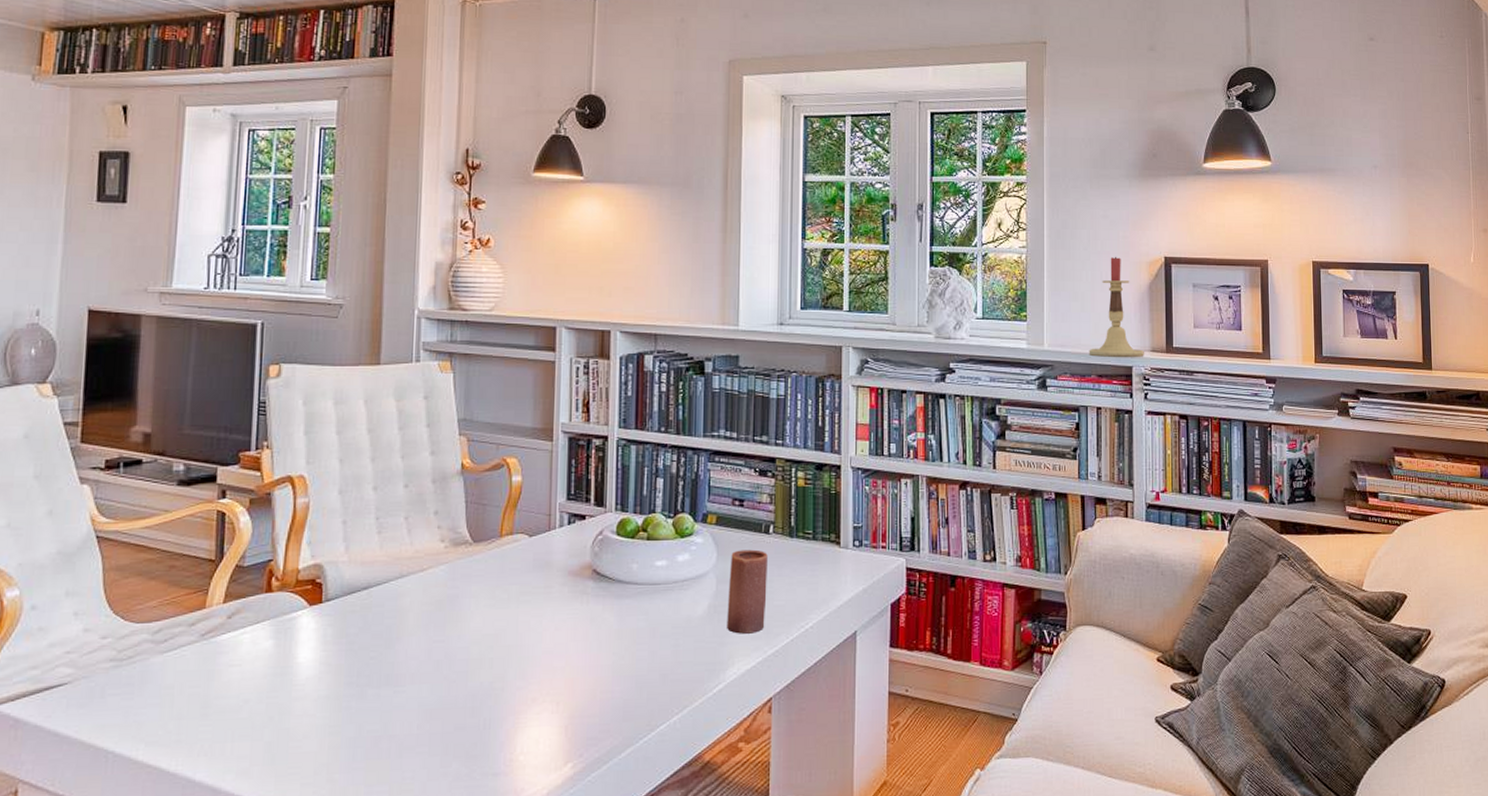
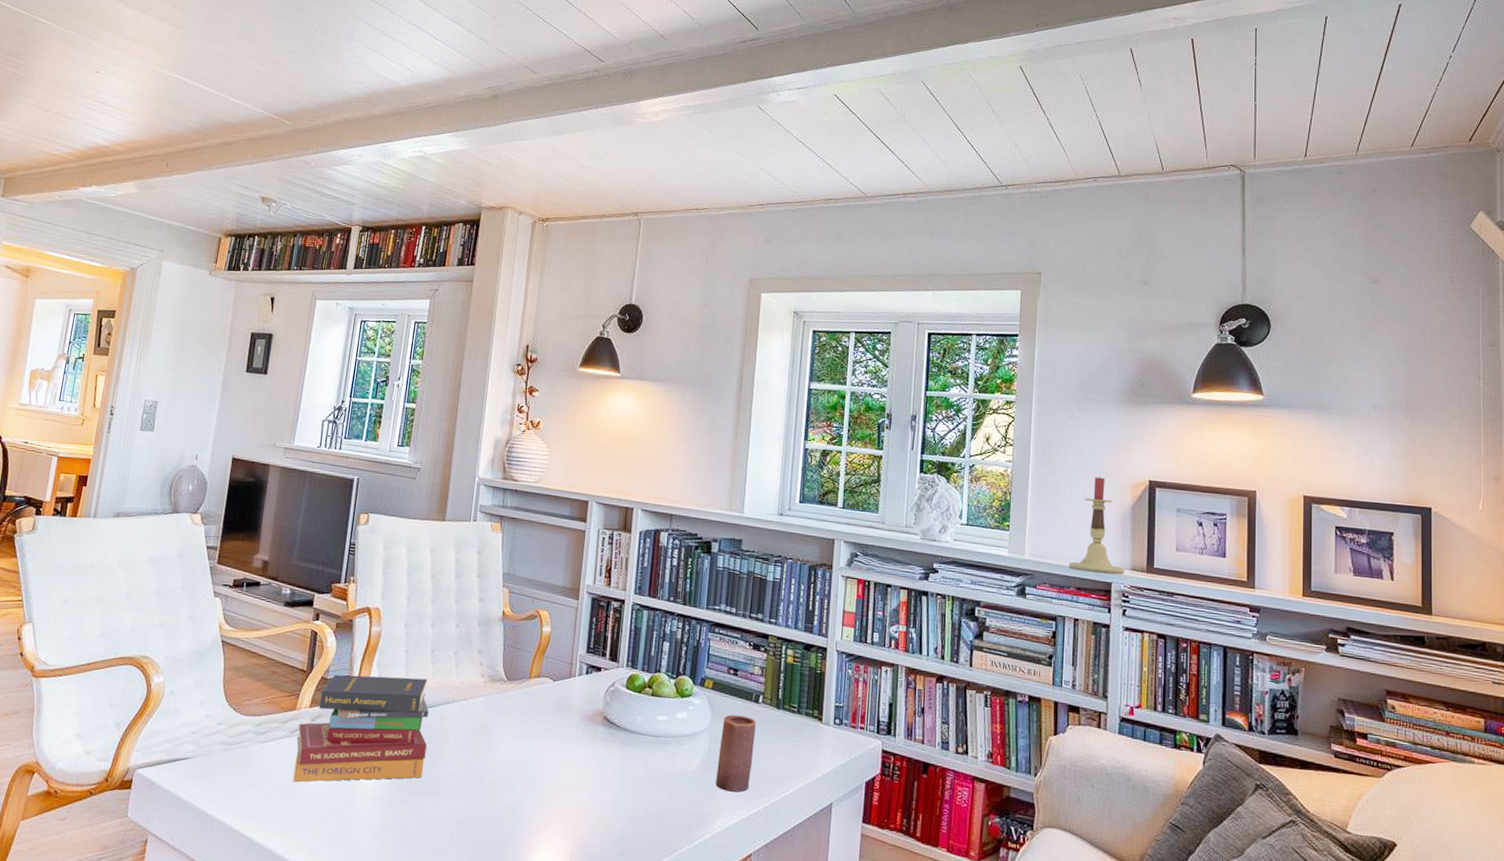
books: none [209,552,379,694] -> present [293,674,429,782]

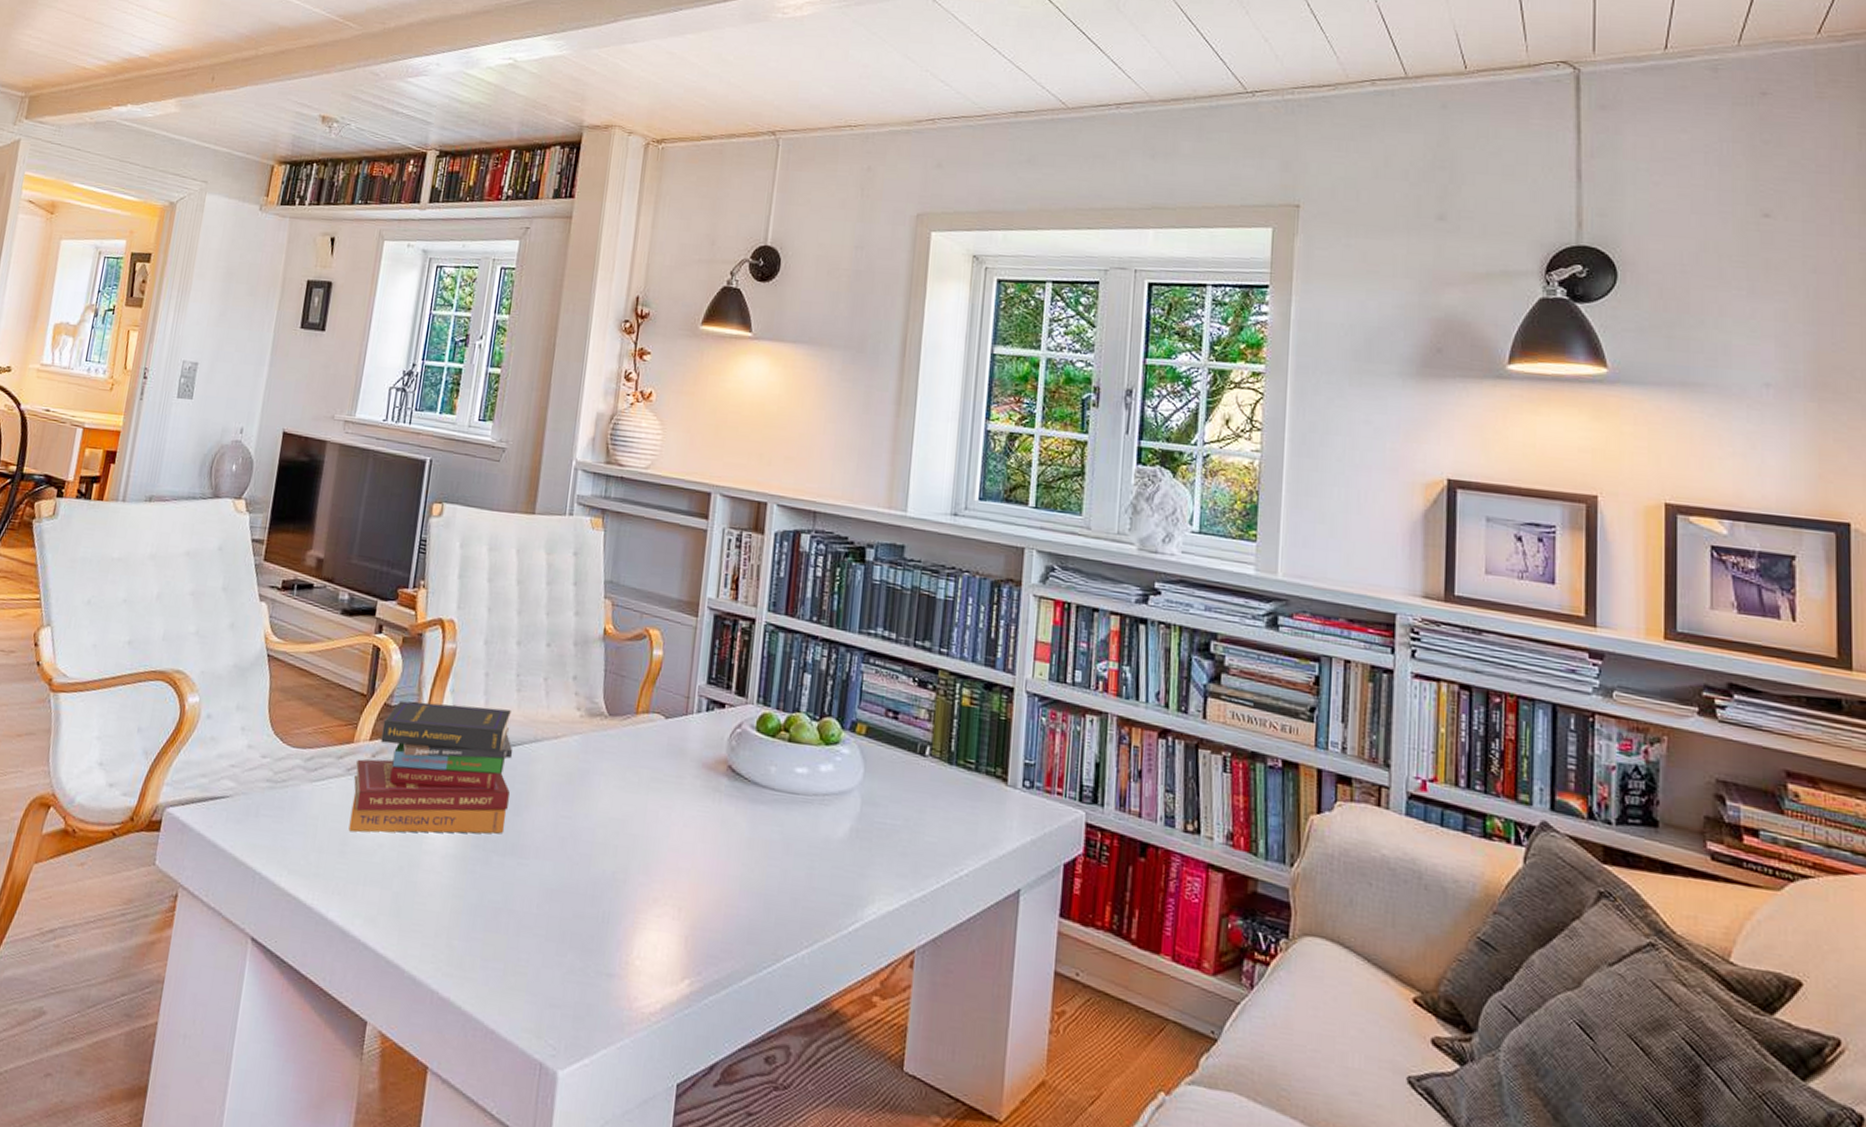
candle: present [716,714,756,793] -> none [869,769,922,870]
candlestick: present [1068,476,1124,575] -> none [1337,472,1413,604]

